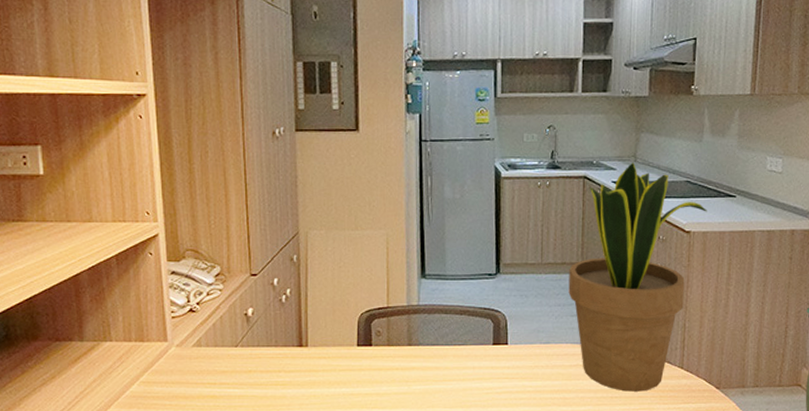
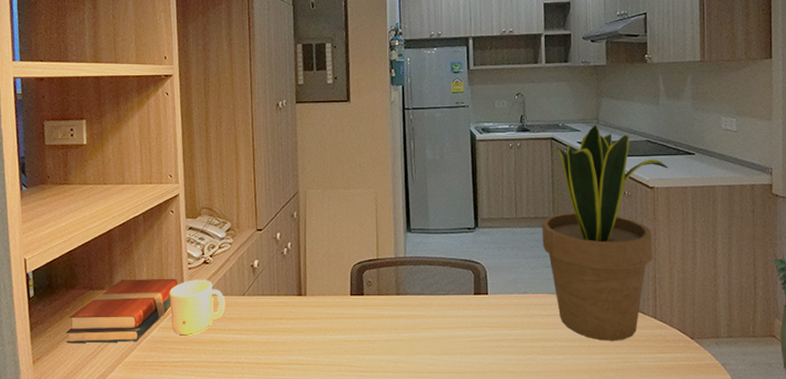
books: none [30,328,161,400] -> present [66,278,179,344]
mug: none [150,329,215,390] -> present [169,279,225,336]

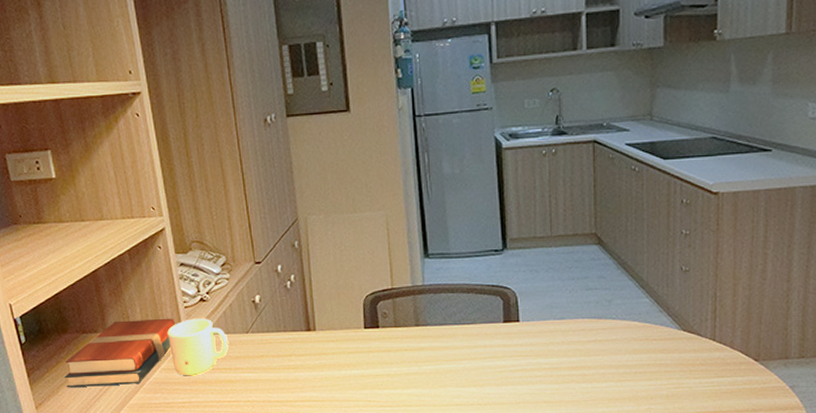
potted plant: present [542,124,668,341] -> none [582,121,738,366]

